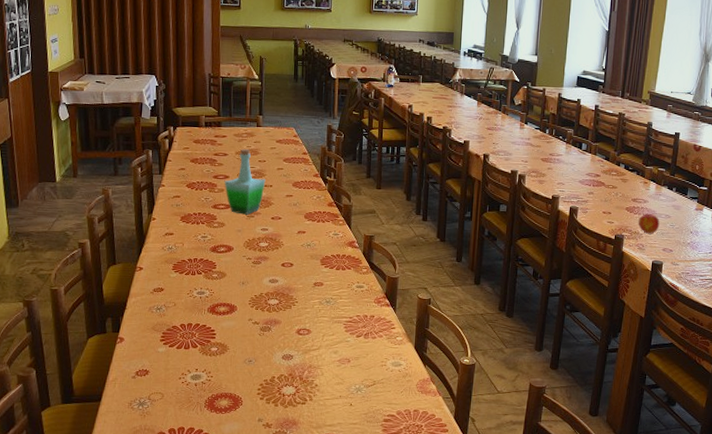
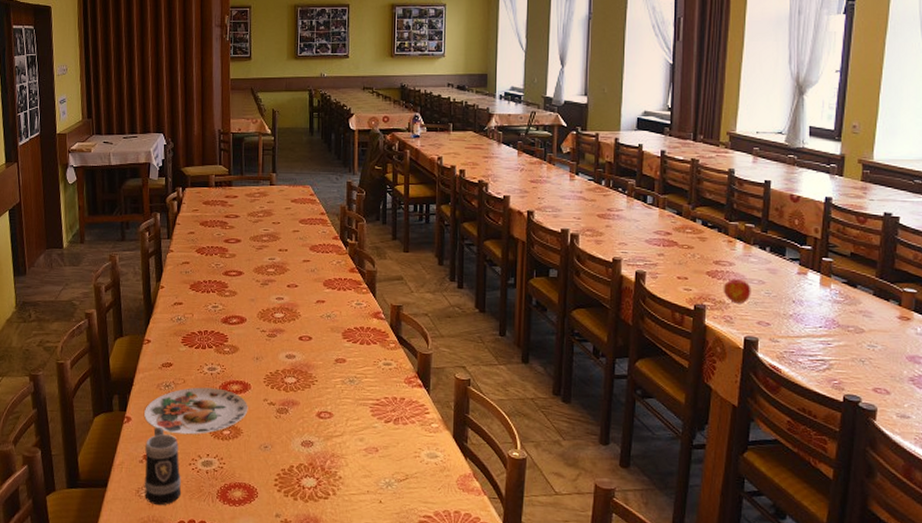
mug: none [136,345,172,416] -> present [144,426,181,506]
plate: none [137,309,235,352] -> present [144,387,248,435]
bottle: present [224,149,266,215] -> none [235,210,280,282]

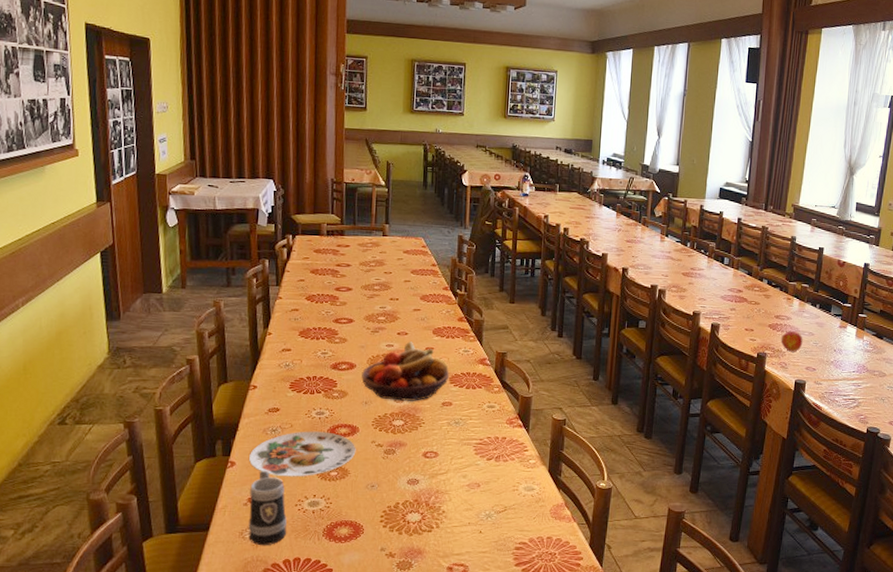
fruit bowl: none [252,293,342,358] -> present [362,340,450,401]

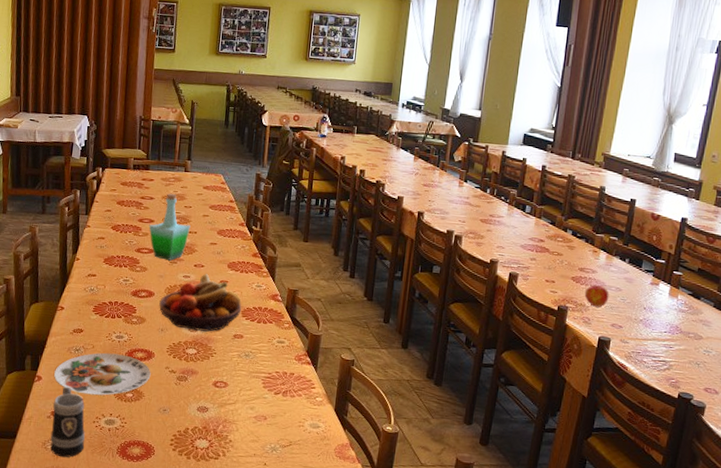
bottle: none [346,260,392,330] -> present [149,194,191,261]

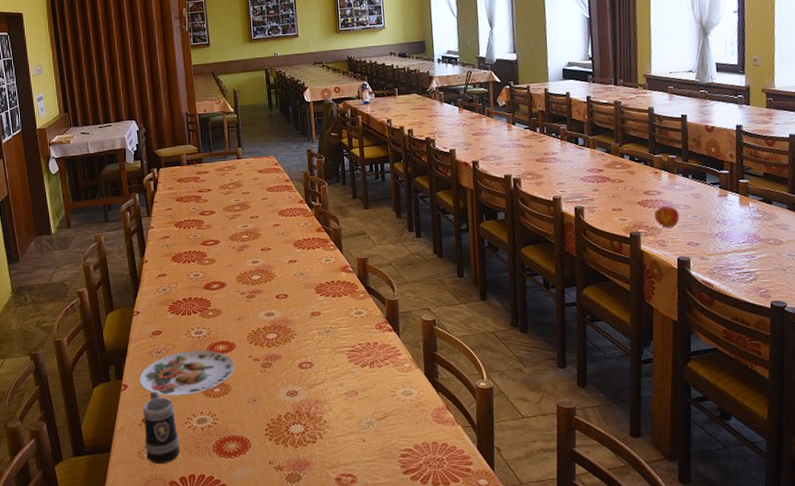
bottle: present [149,194,191,261] -> none [210,183,251,249]
fruit bowl: present [159,273,242,332] -> none [232,255,315,315]

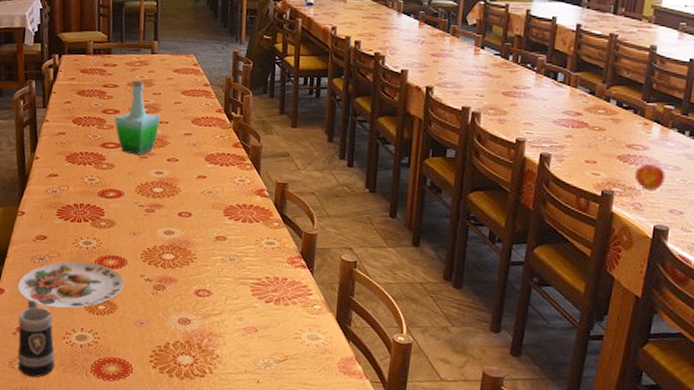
bottle: none [210,183,251,249] -> present [114,80,161,156]

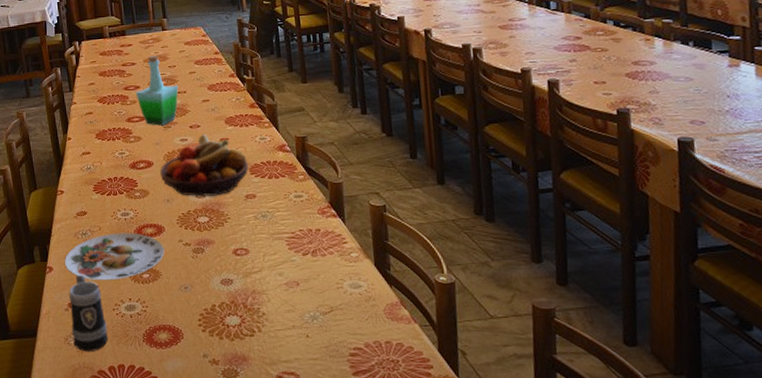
fruit bowl: none [130,167,224,234] -> present [160,133,249,196]
apple: present [634,164,666,191] -> none [646,78,679,104]

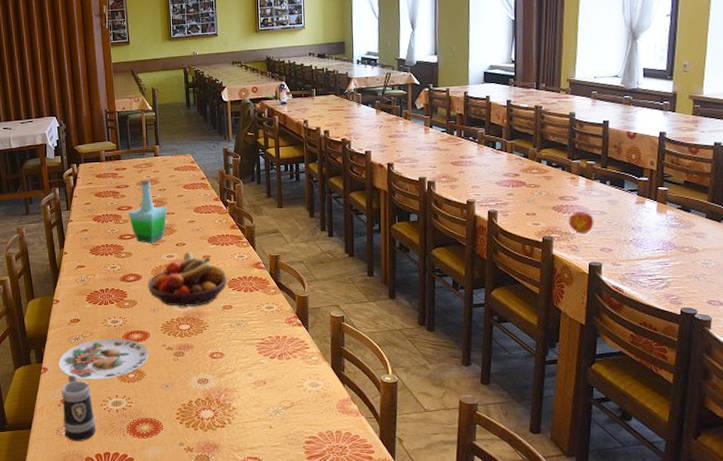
apple: none [646,78,679,104] -> present [568,212,594,234]

